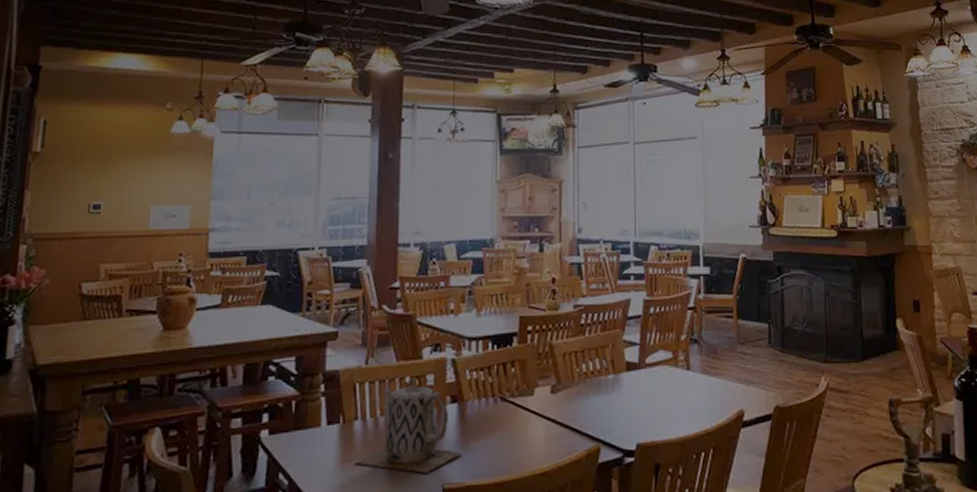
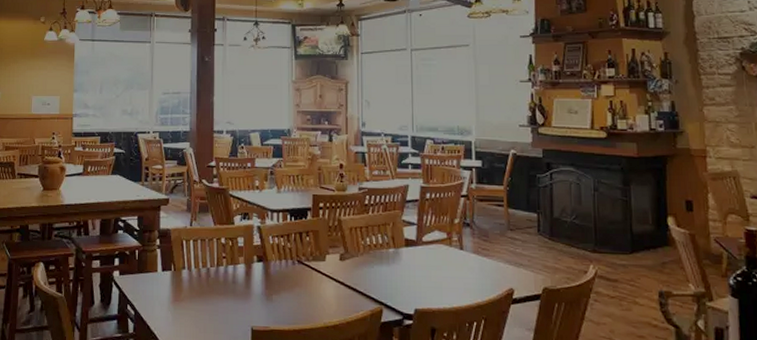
teapot: present [355,377,462,473] -> none [183,239,267,316]

